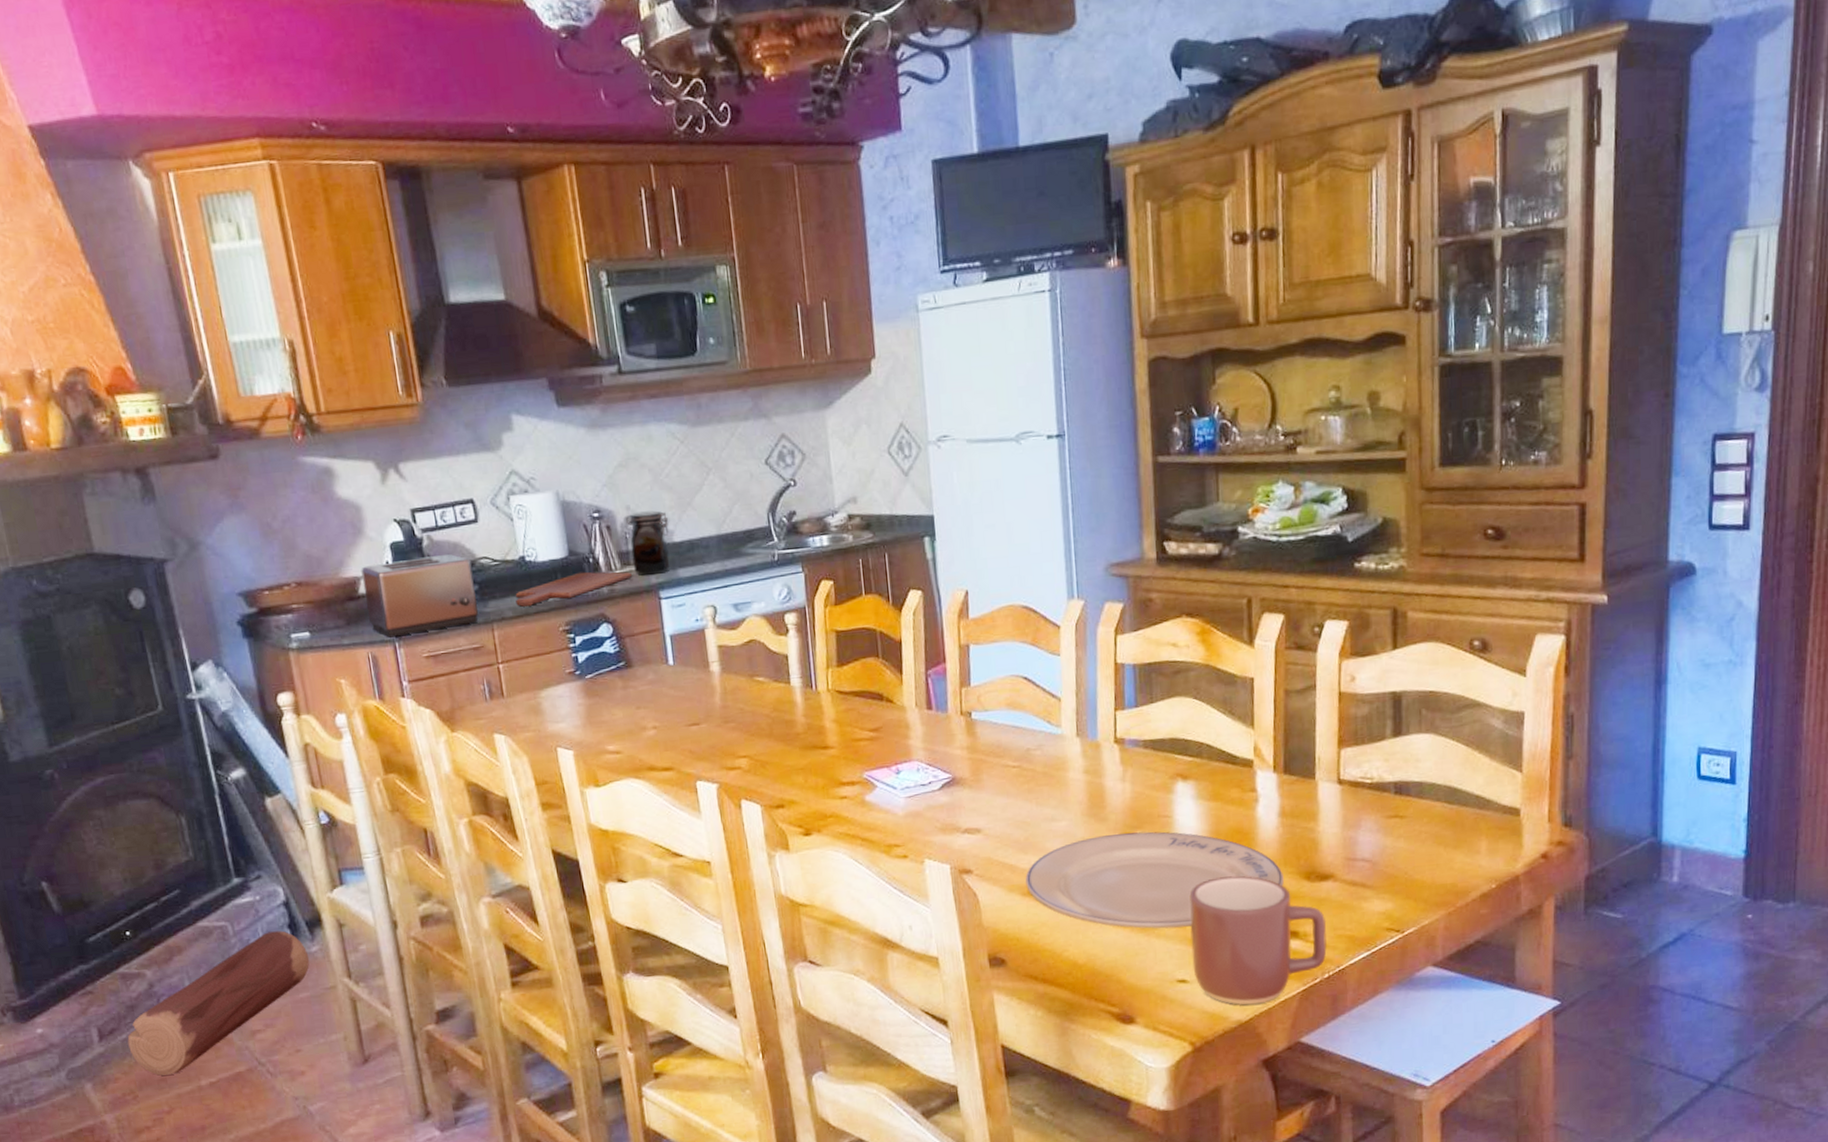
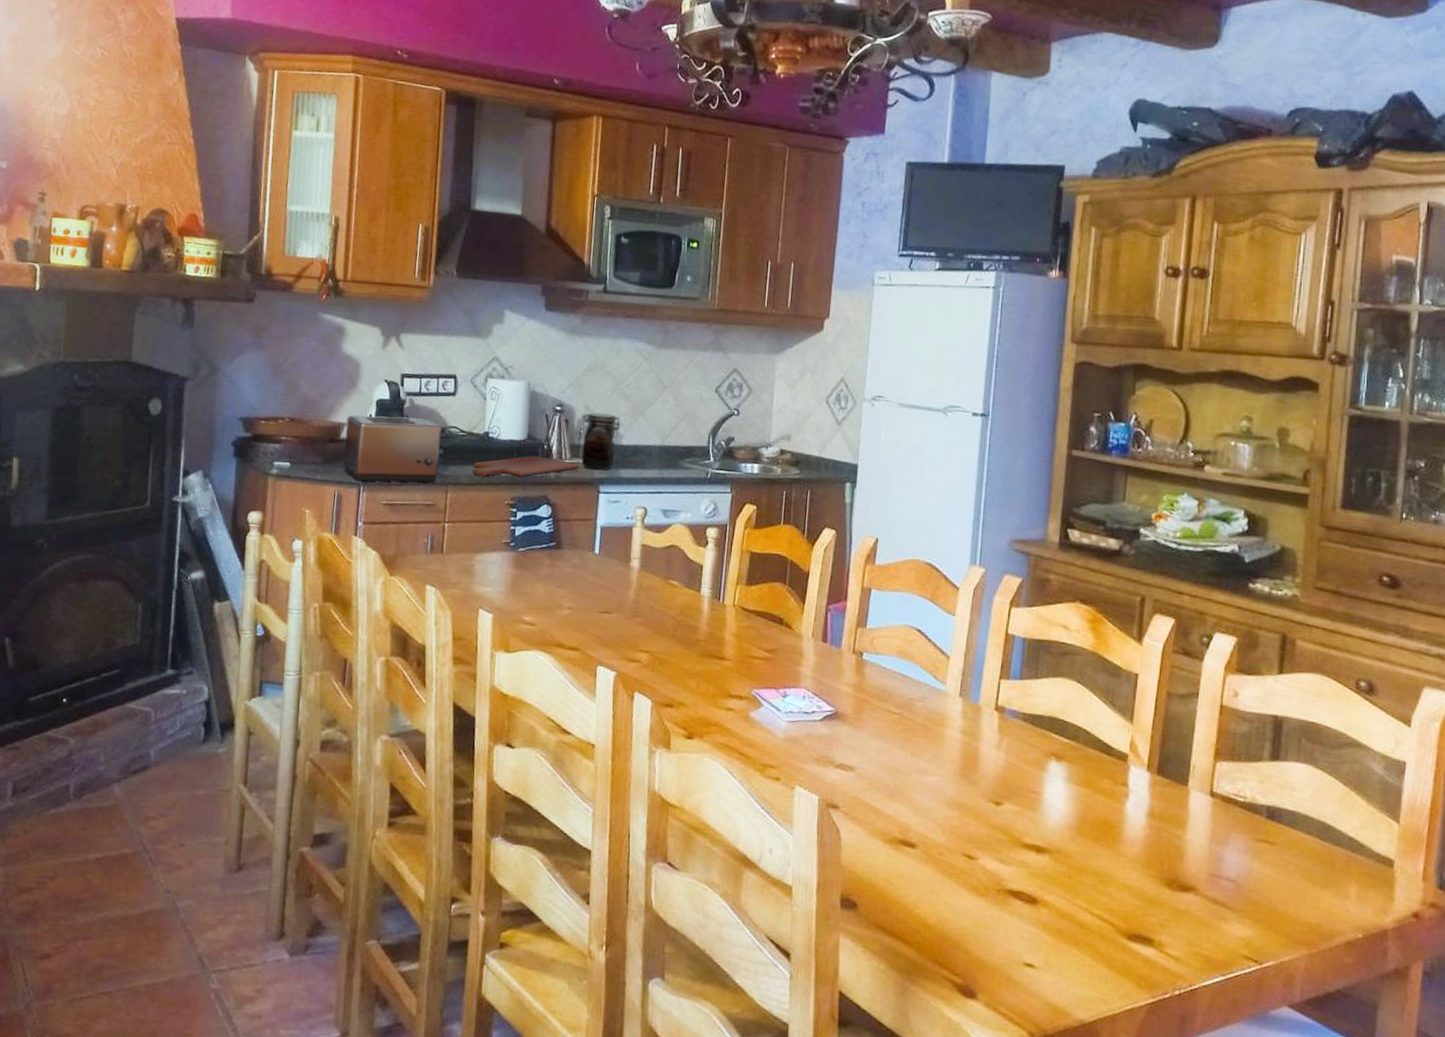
decorative log: present [127,930,310,1076] -> none [35,725,215,843]
plate: present [1025,831,1284,929] -> none [889,798,1145,910]
mug: present [1189,875,1327,1005] -> none [1042,865,1184,1008]

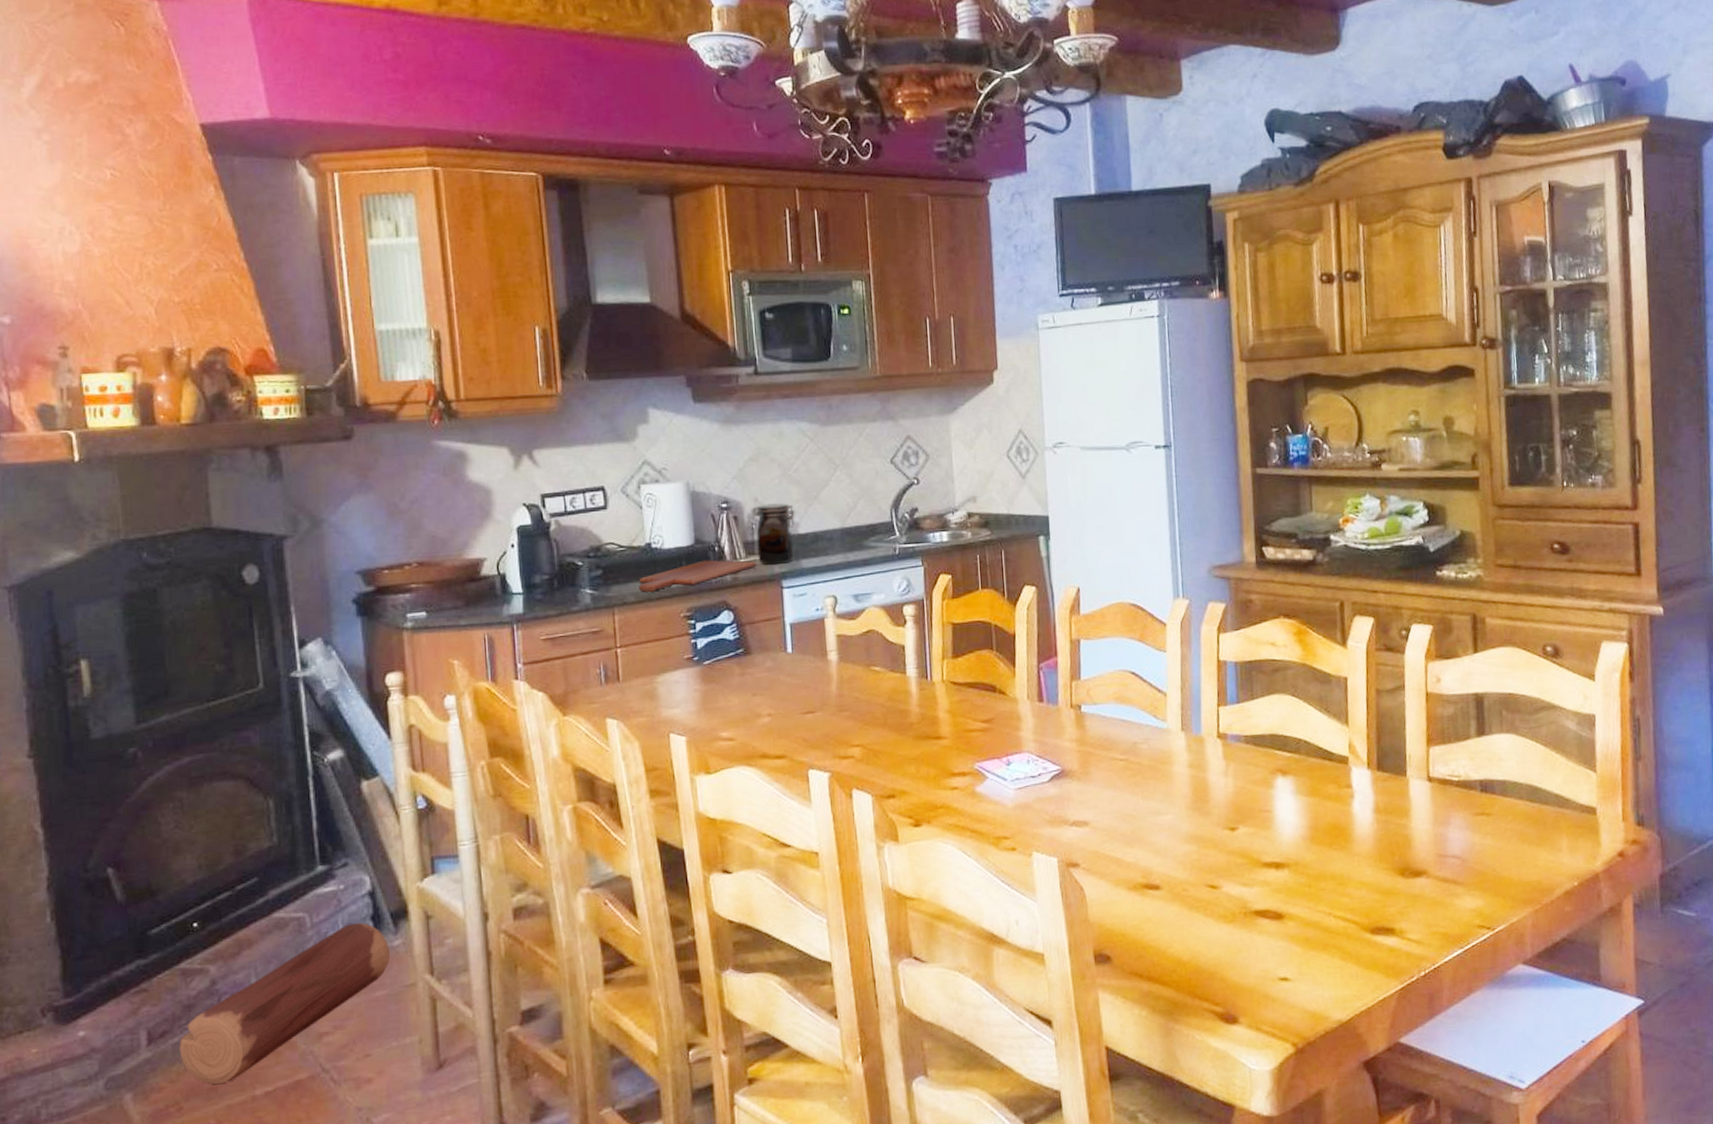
decorative log: none [35,725,215,843] -> present [179,922,391,1084]
toaster: present [343,415,442,483] -> none [485,538,600,620]

